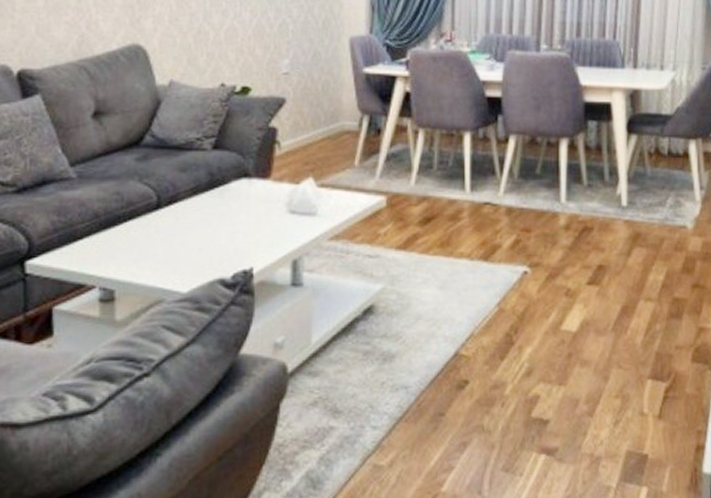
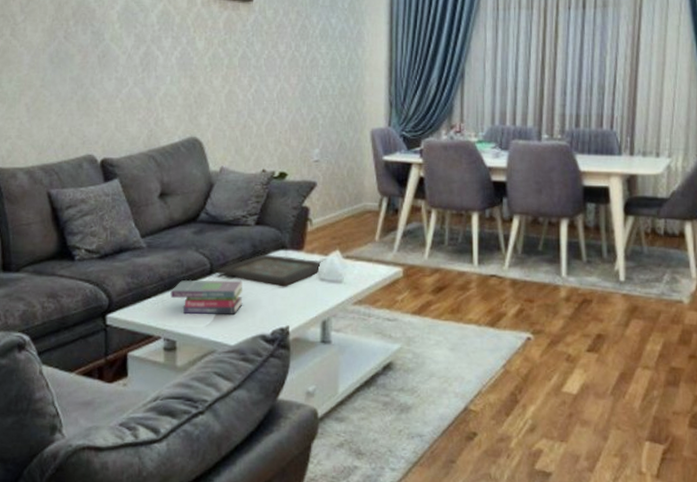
books: none [107,215,198,258] -> present [170,279,243,316]
decorative tray: none [164,183,292,221] -> present [216,254,322,286]

